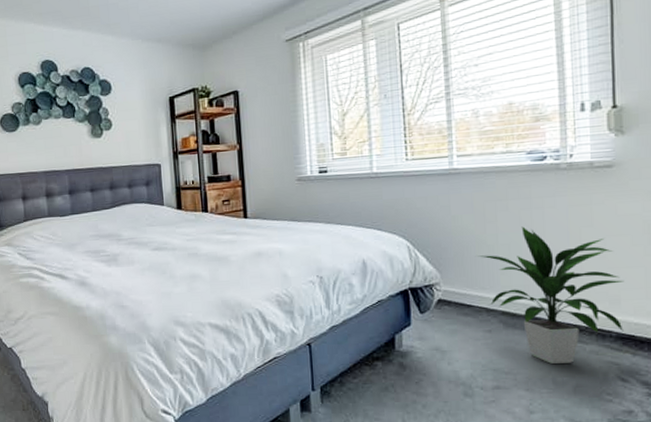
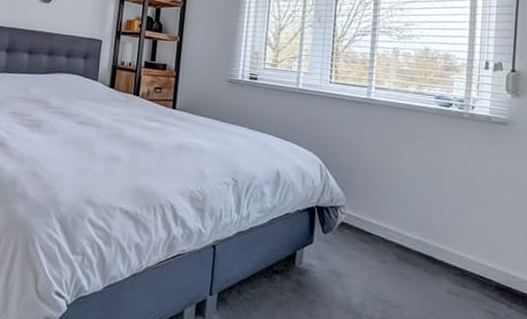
indoor plant: present [478,226,625,364] -> none [382,165,508,306]

